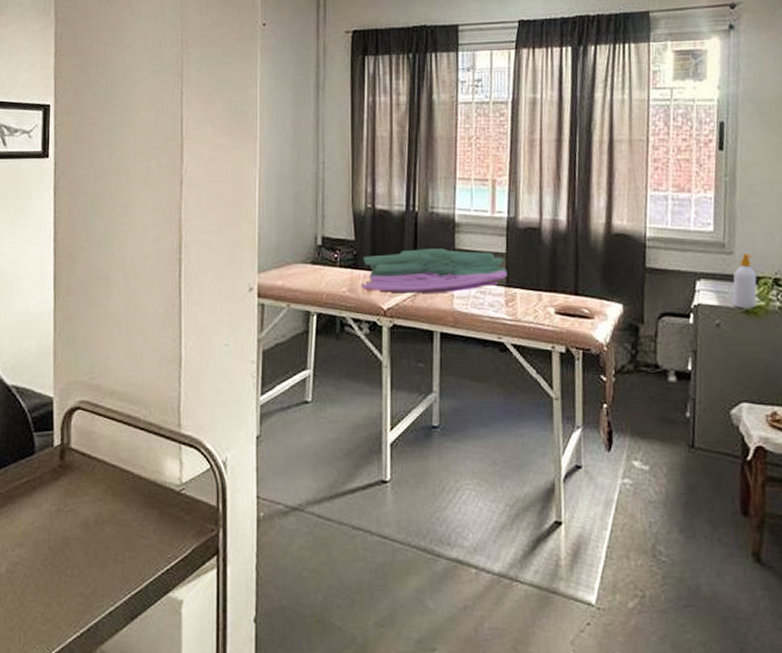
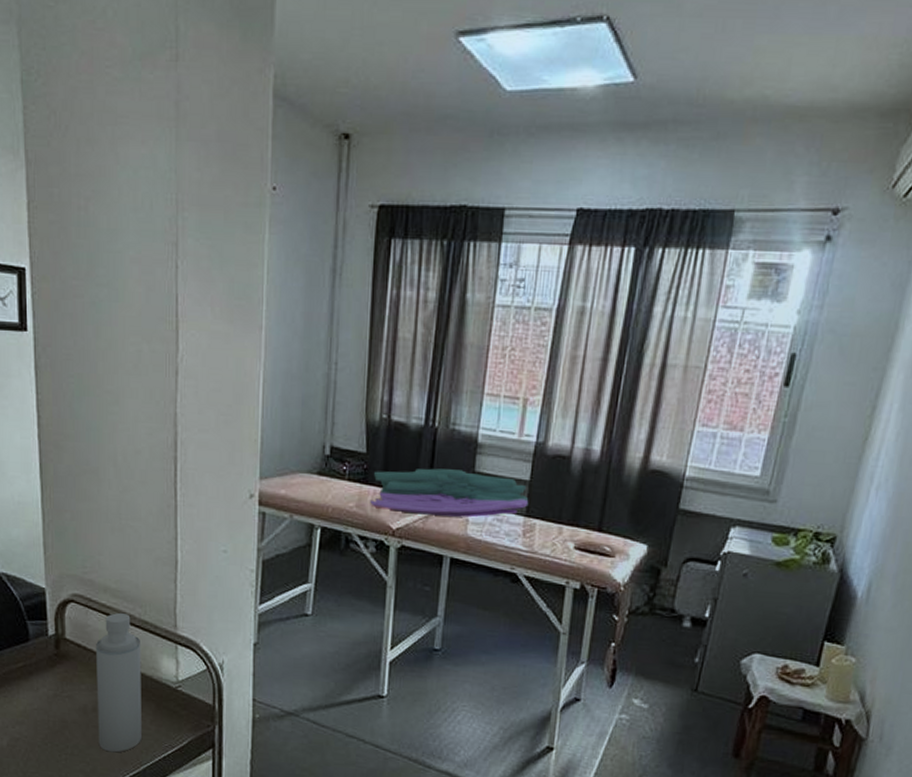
spray bottle: none [99,417,146,570] -> present [96,613,141,753]
soap bottle: present [732,254,757,309] -> none [765,503,797,562]

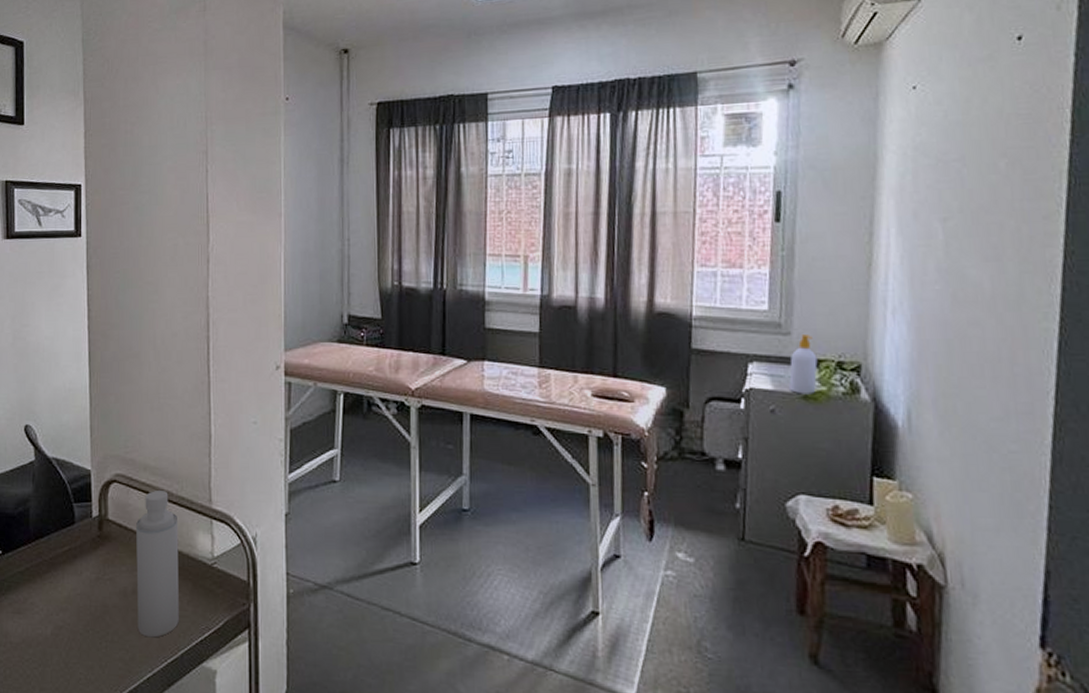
towel: present [370,468,529,517] -> none [388,327,541,373]
soap bottle: none [765,503,797,562] -> present [789,335,818,394]

